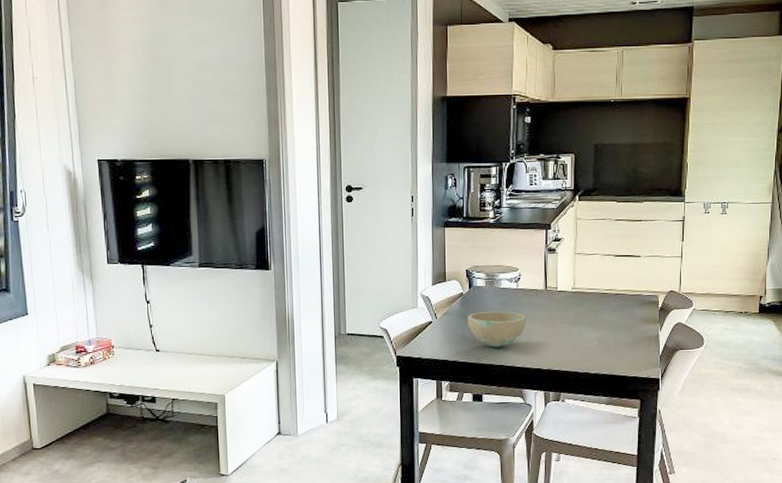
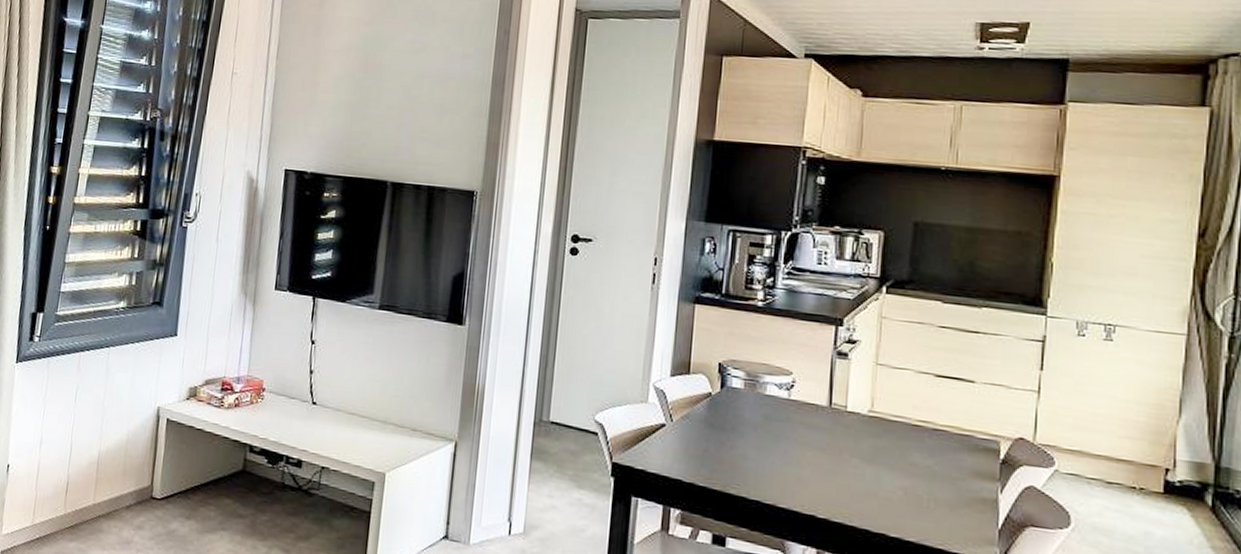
bowl: present [467,311,526,347] -> none [714,422,798,475]

